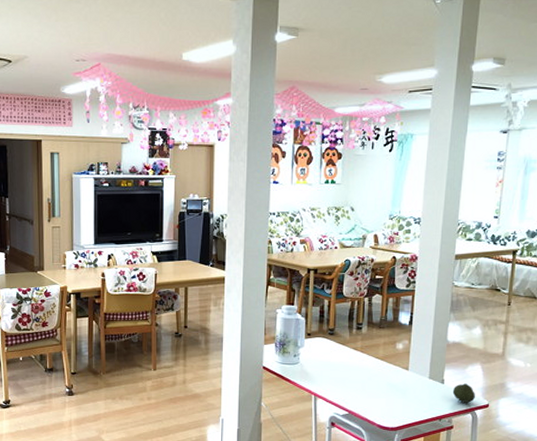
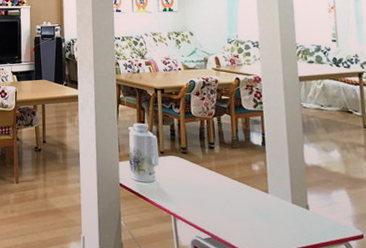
fruit: present [452,383,475,403] -> none [319,210,346,232]

